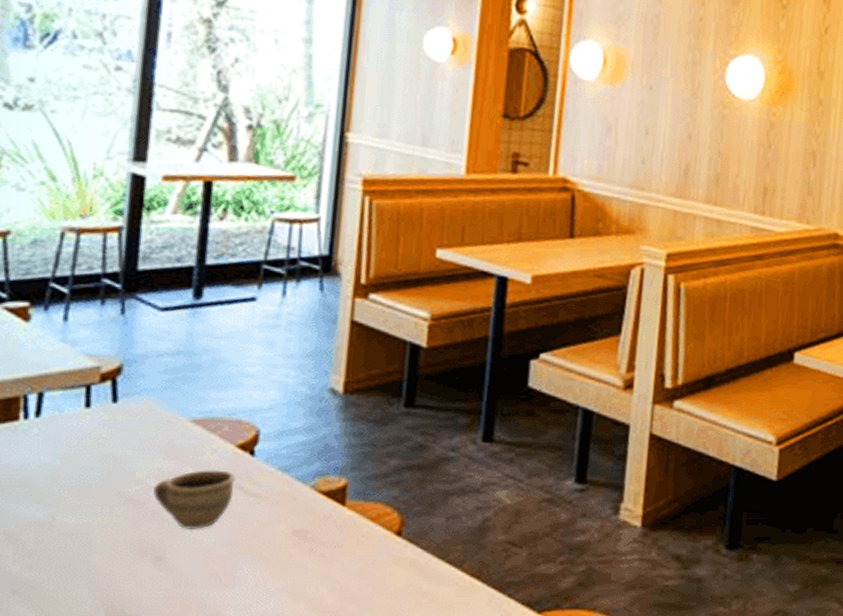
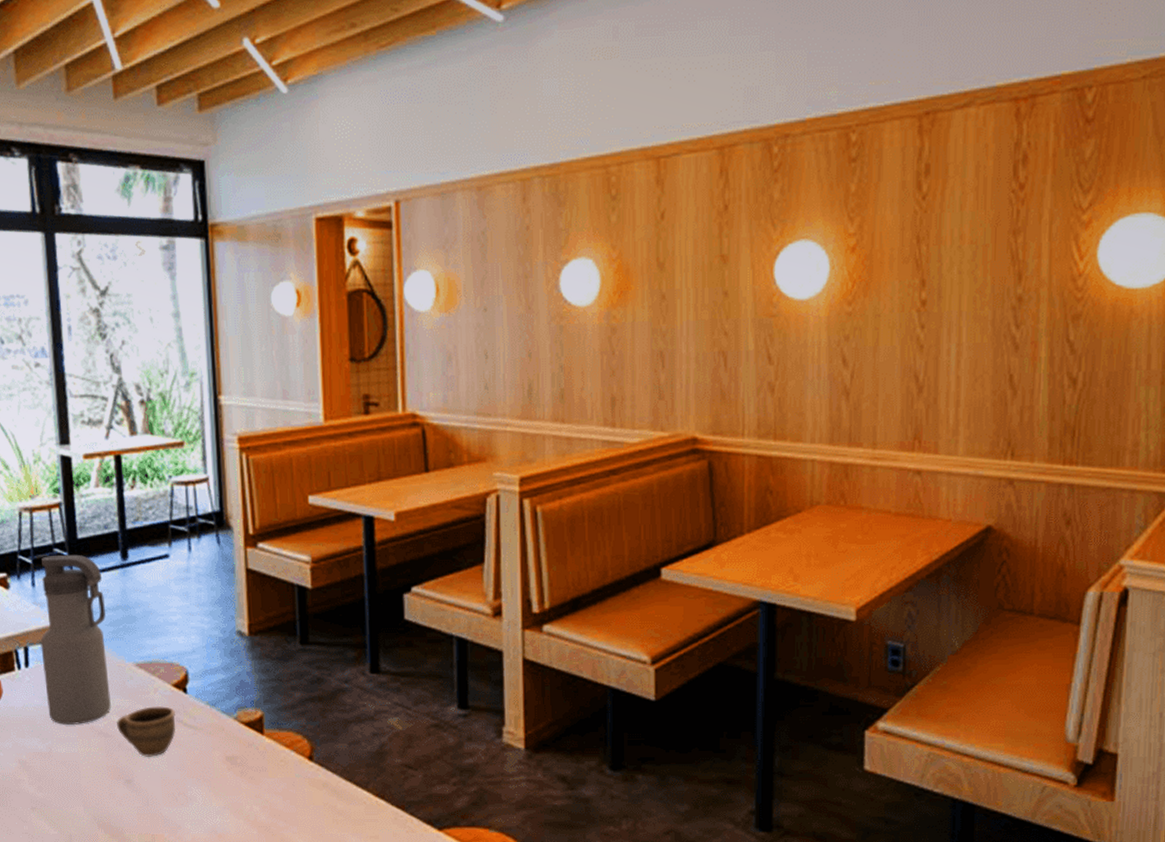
water bottle: none [58,286,163,489] -> present [40,554,111,725]

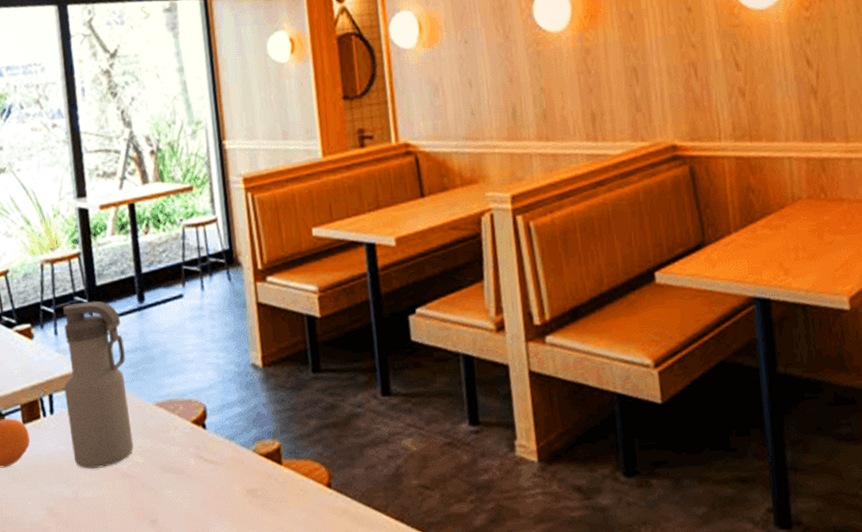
cup: present [116,706,176,757] -> none [138,443,197,496]

